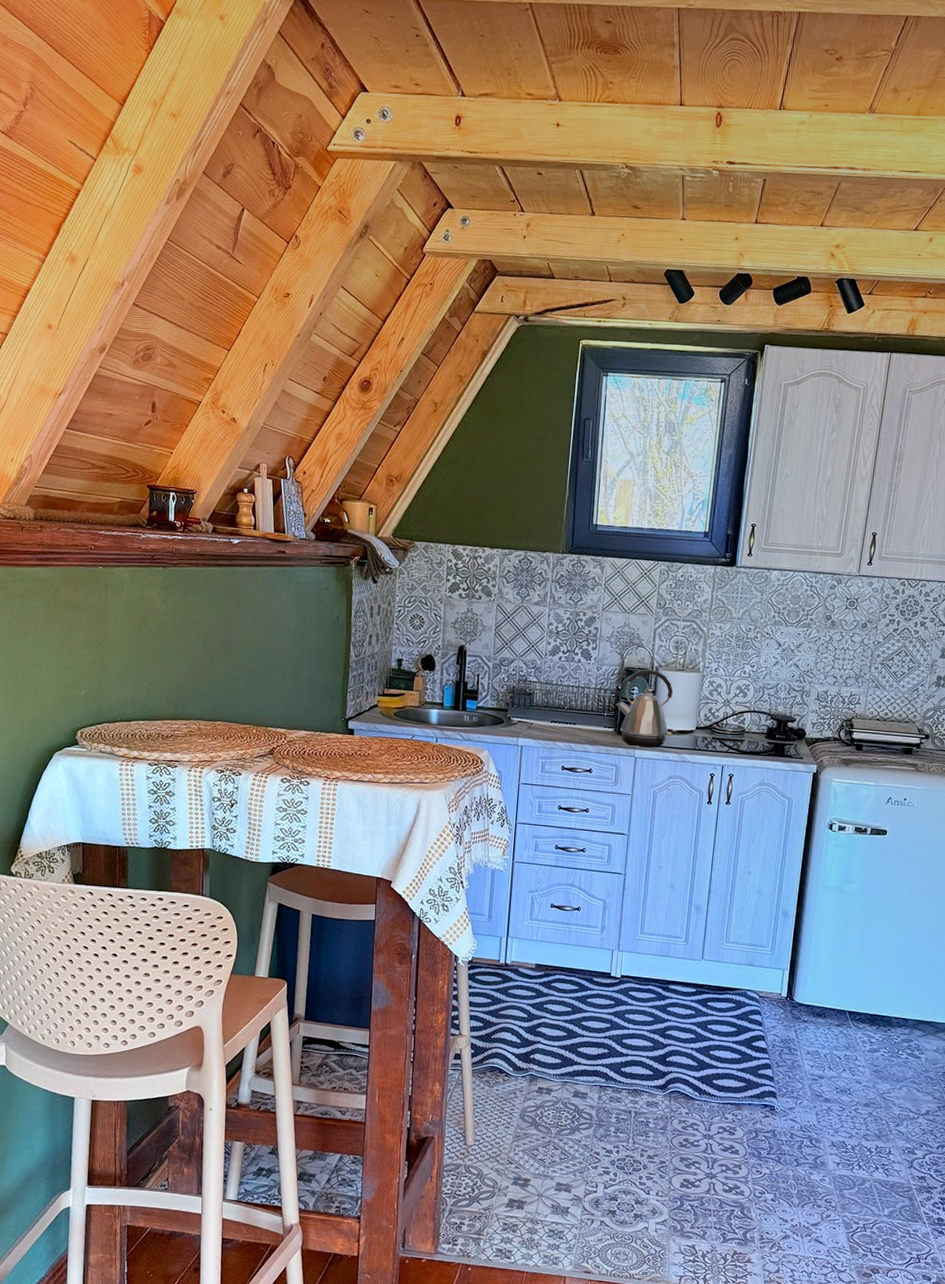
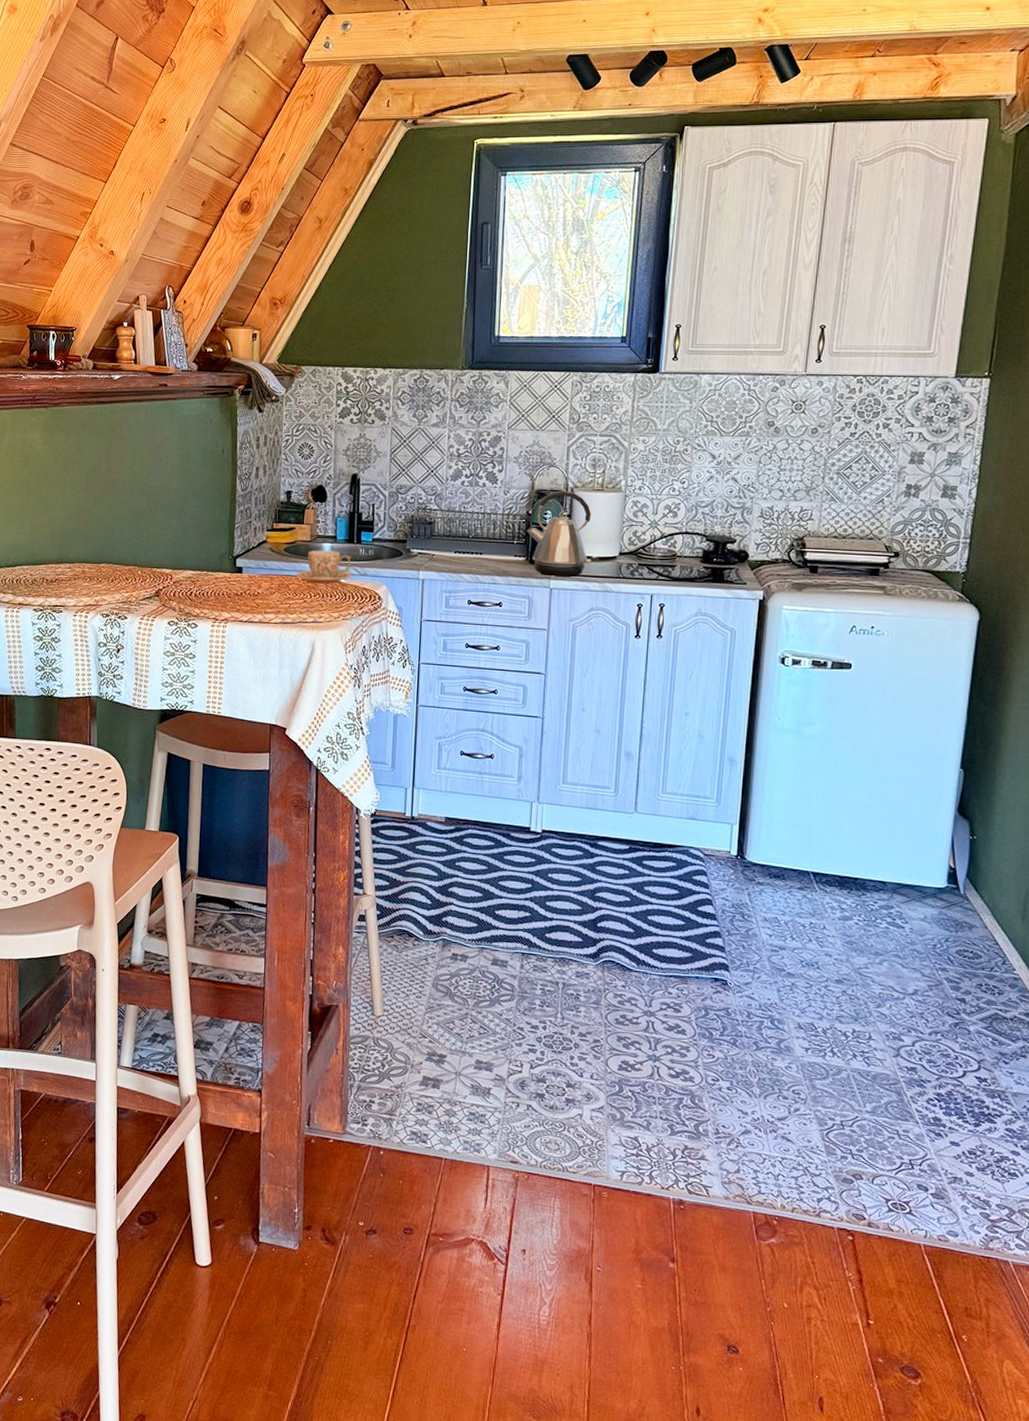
teacup: none [404,715,457,748] -> present [295,550,352,584]

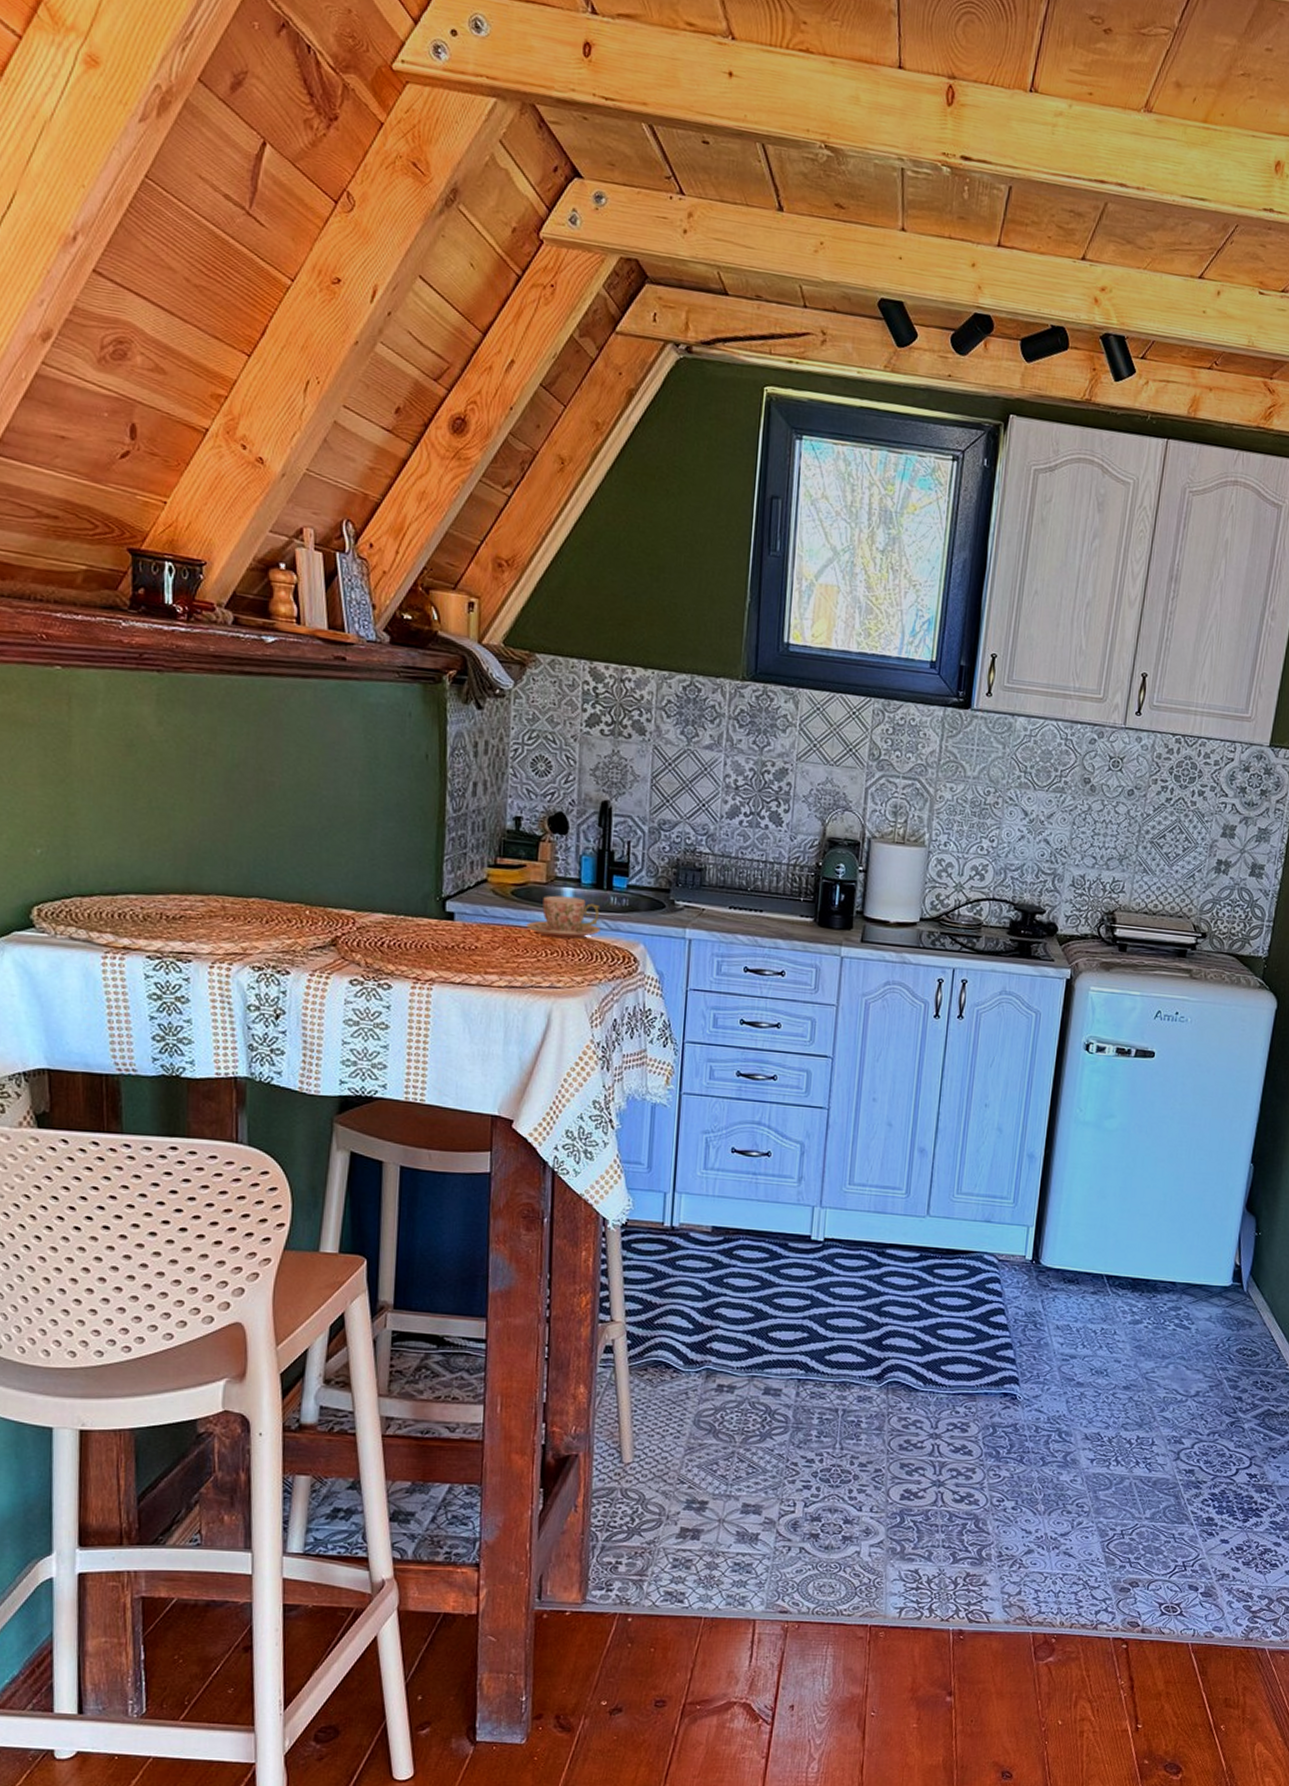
kettle: present [526,490,592,577] -> none [815,840,890,944]

